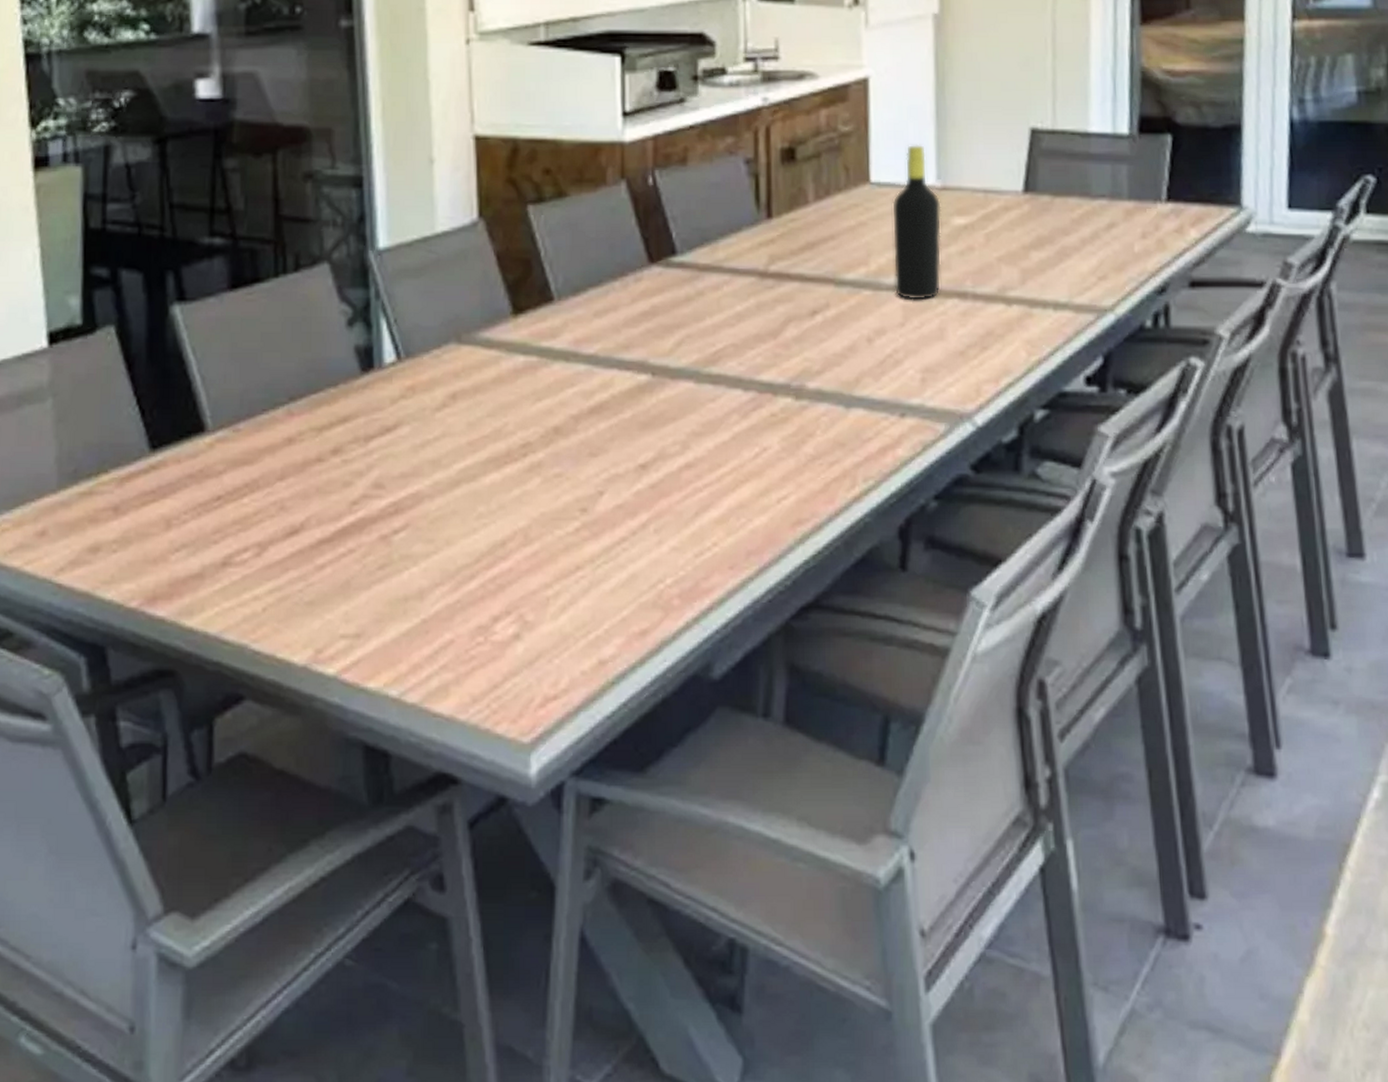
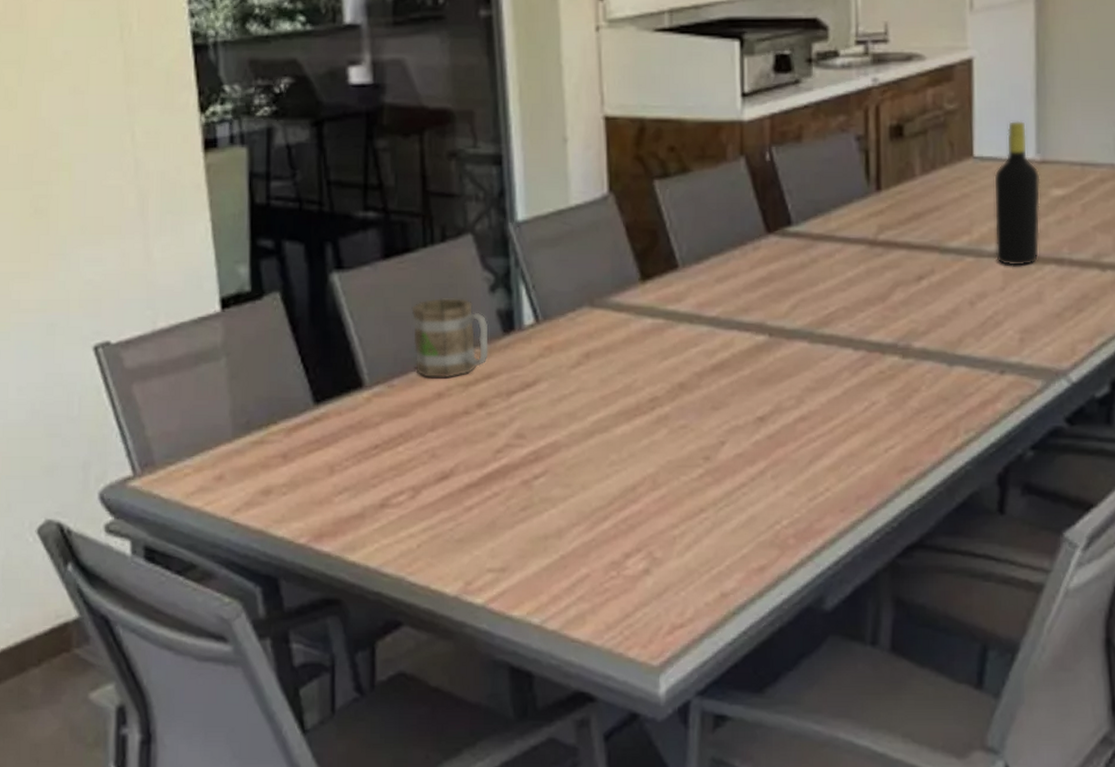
mug: none [260,333,345,422] -> present [411,298,489,379]

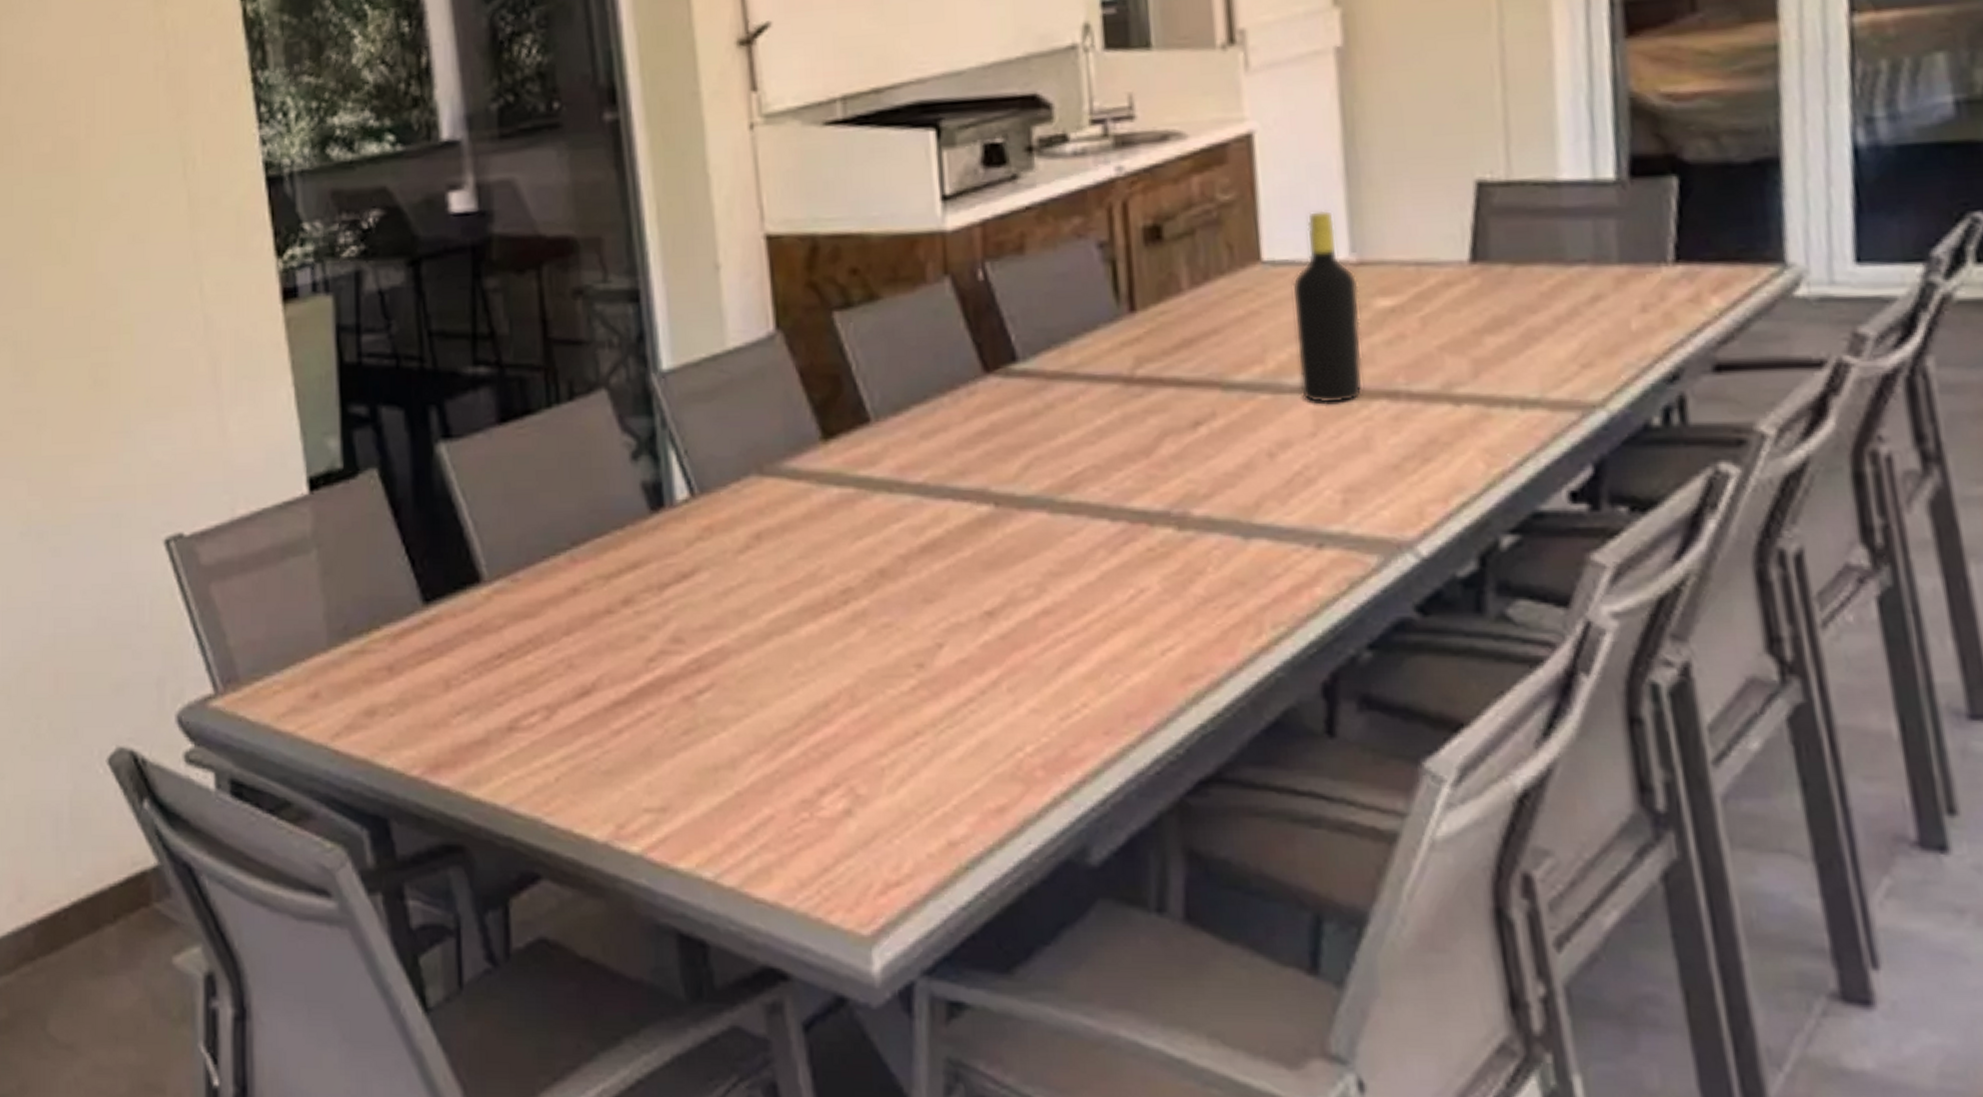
mug: present [411,298,489,379] -> none [536,469,633,570]

